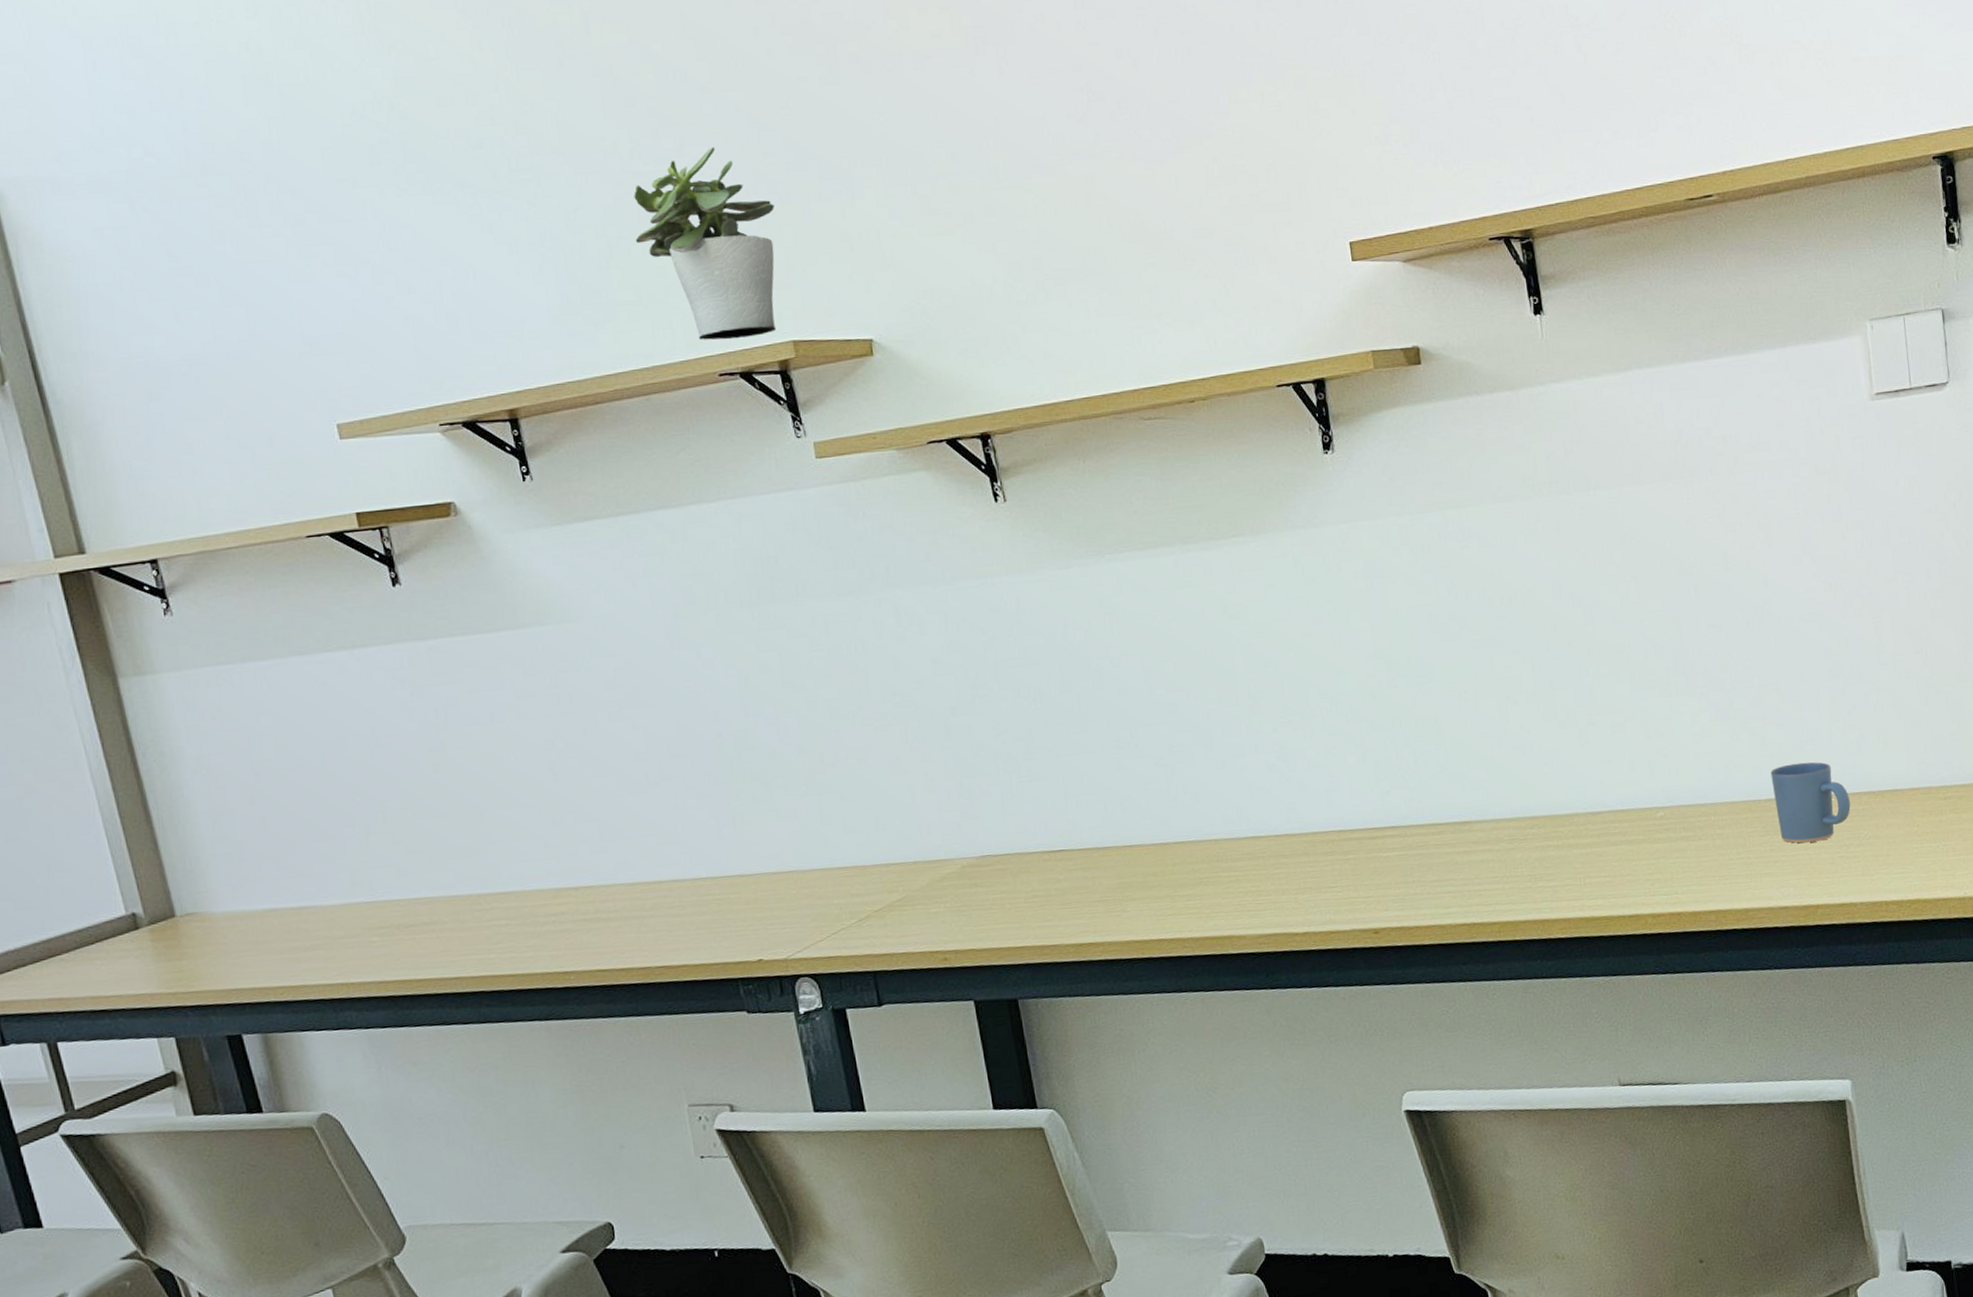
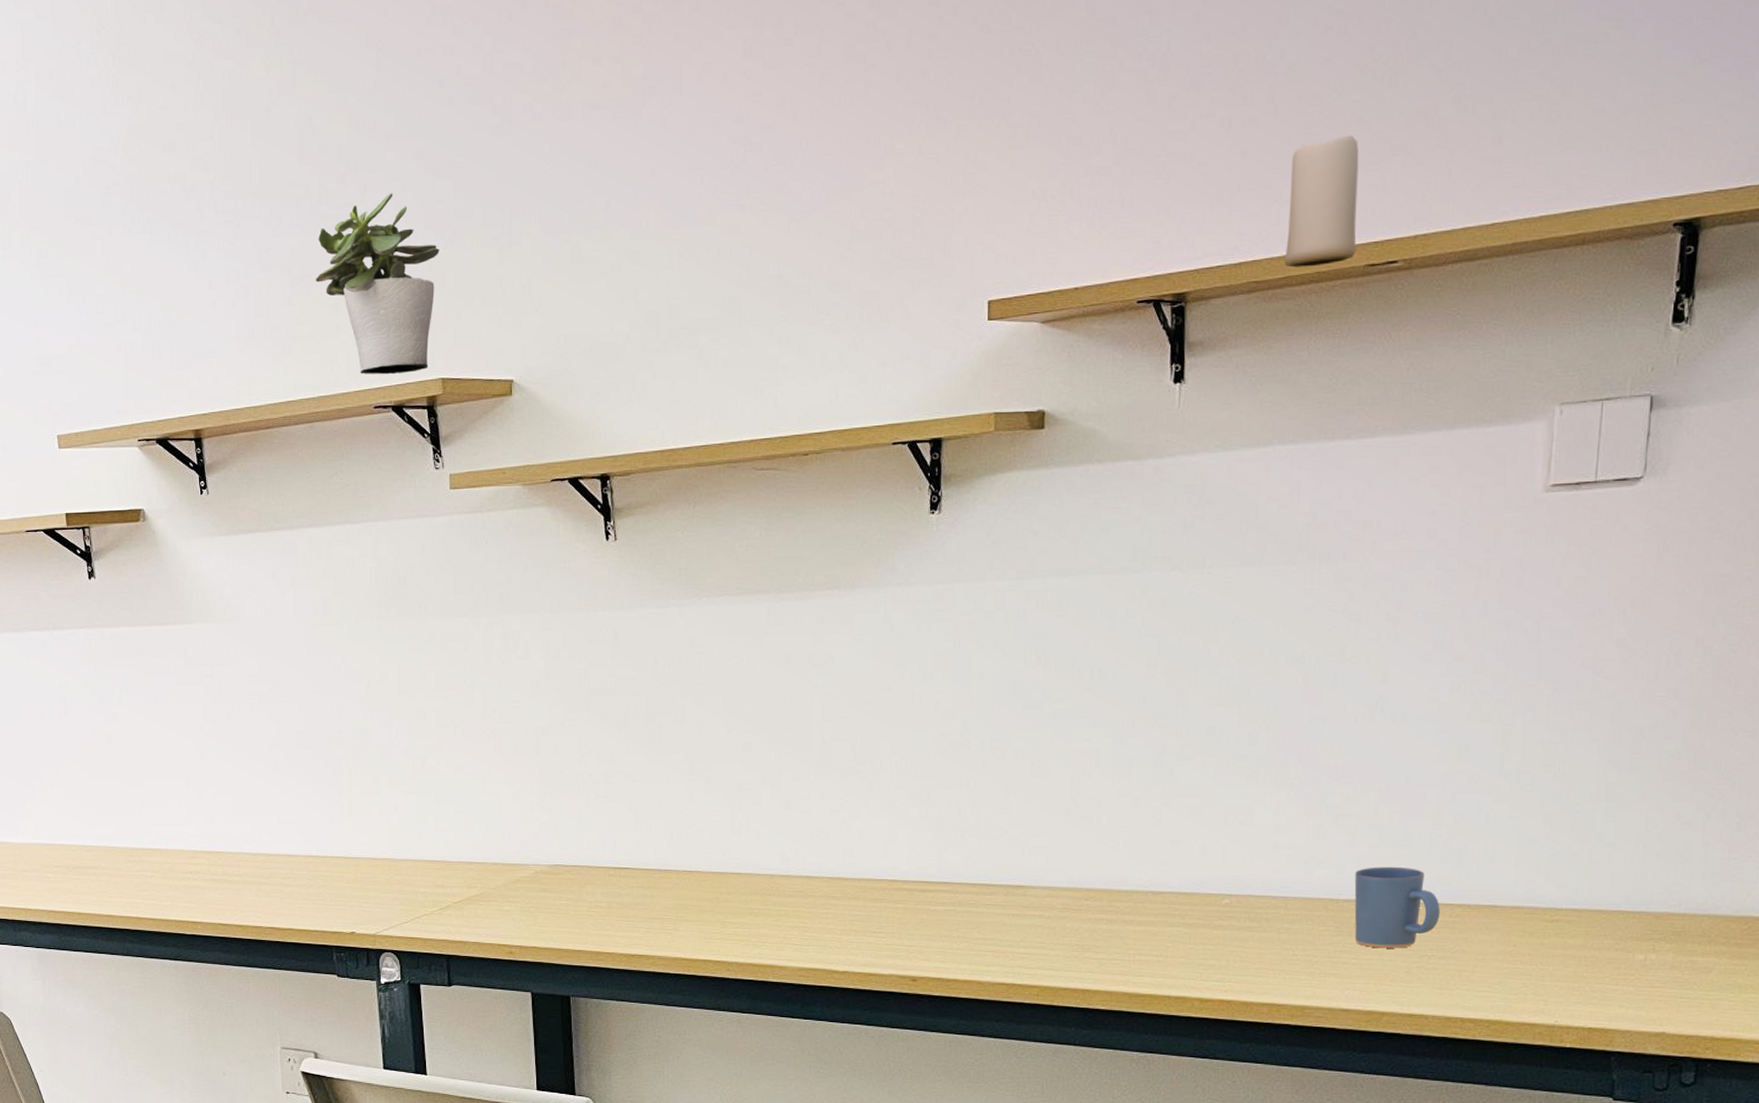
candle: none [1606,81,1676,203] -> present [1284,135,1359,268]

